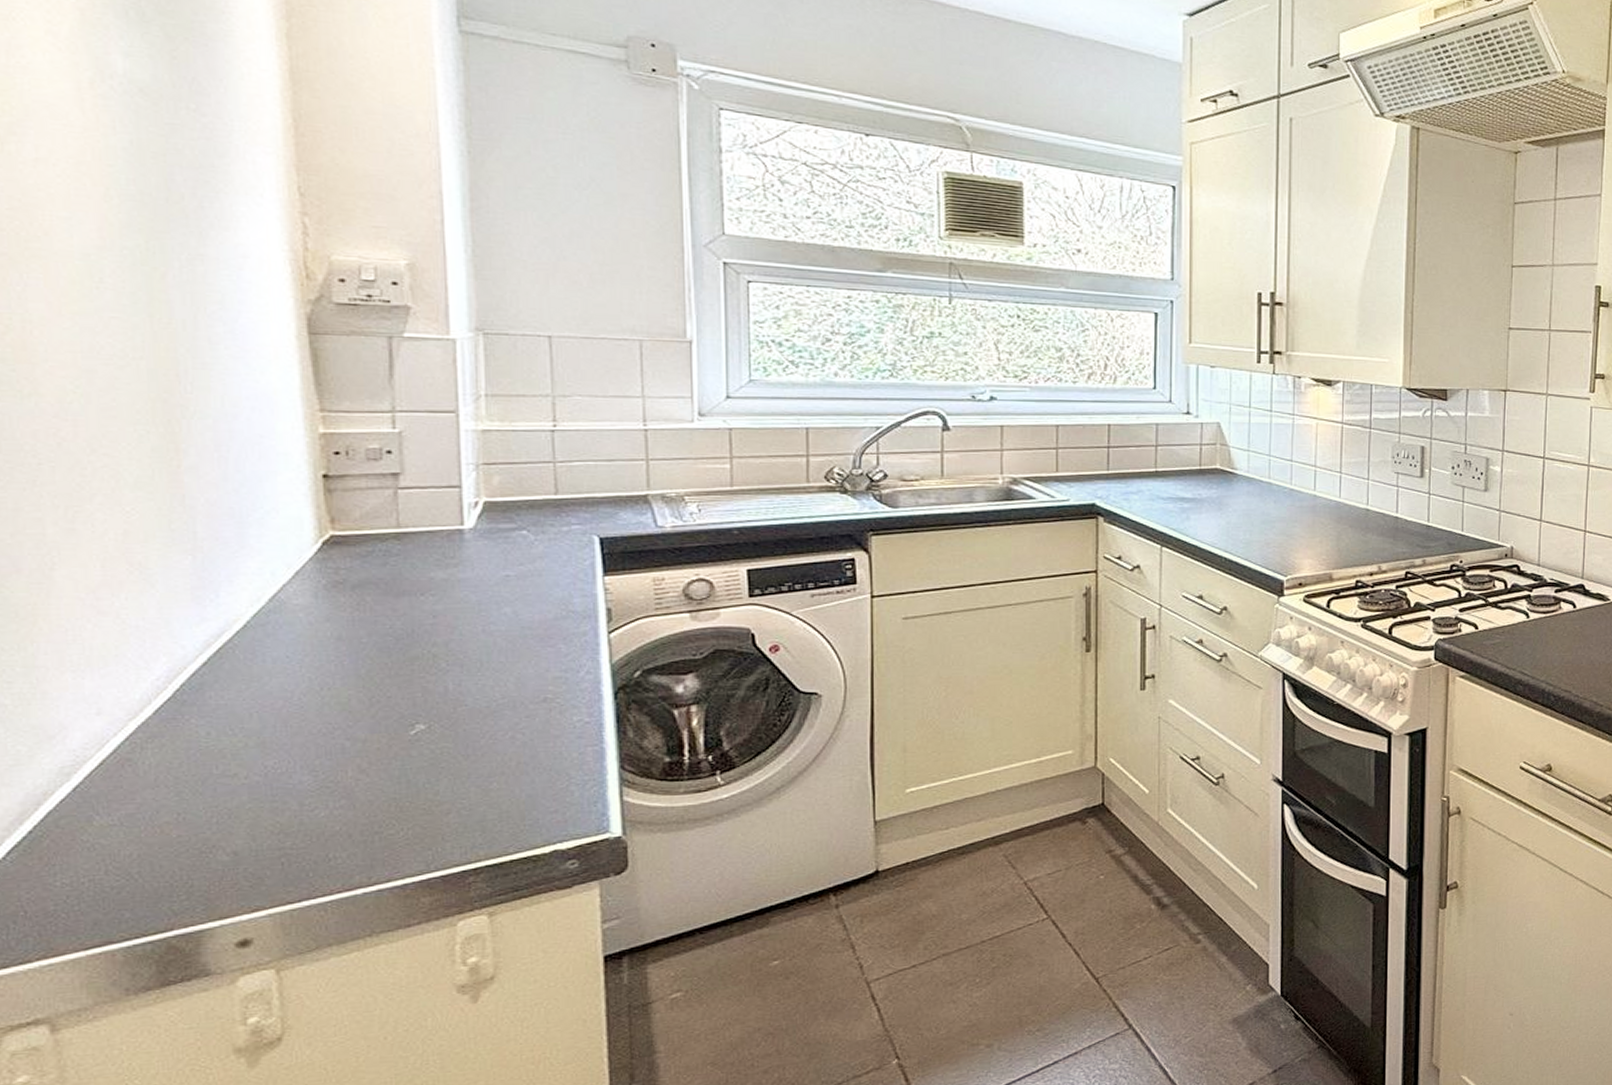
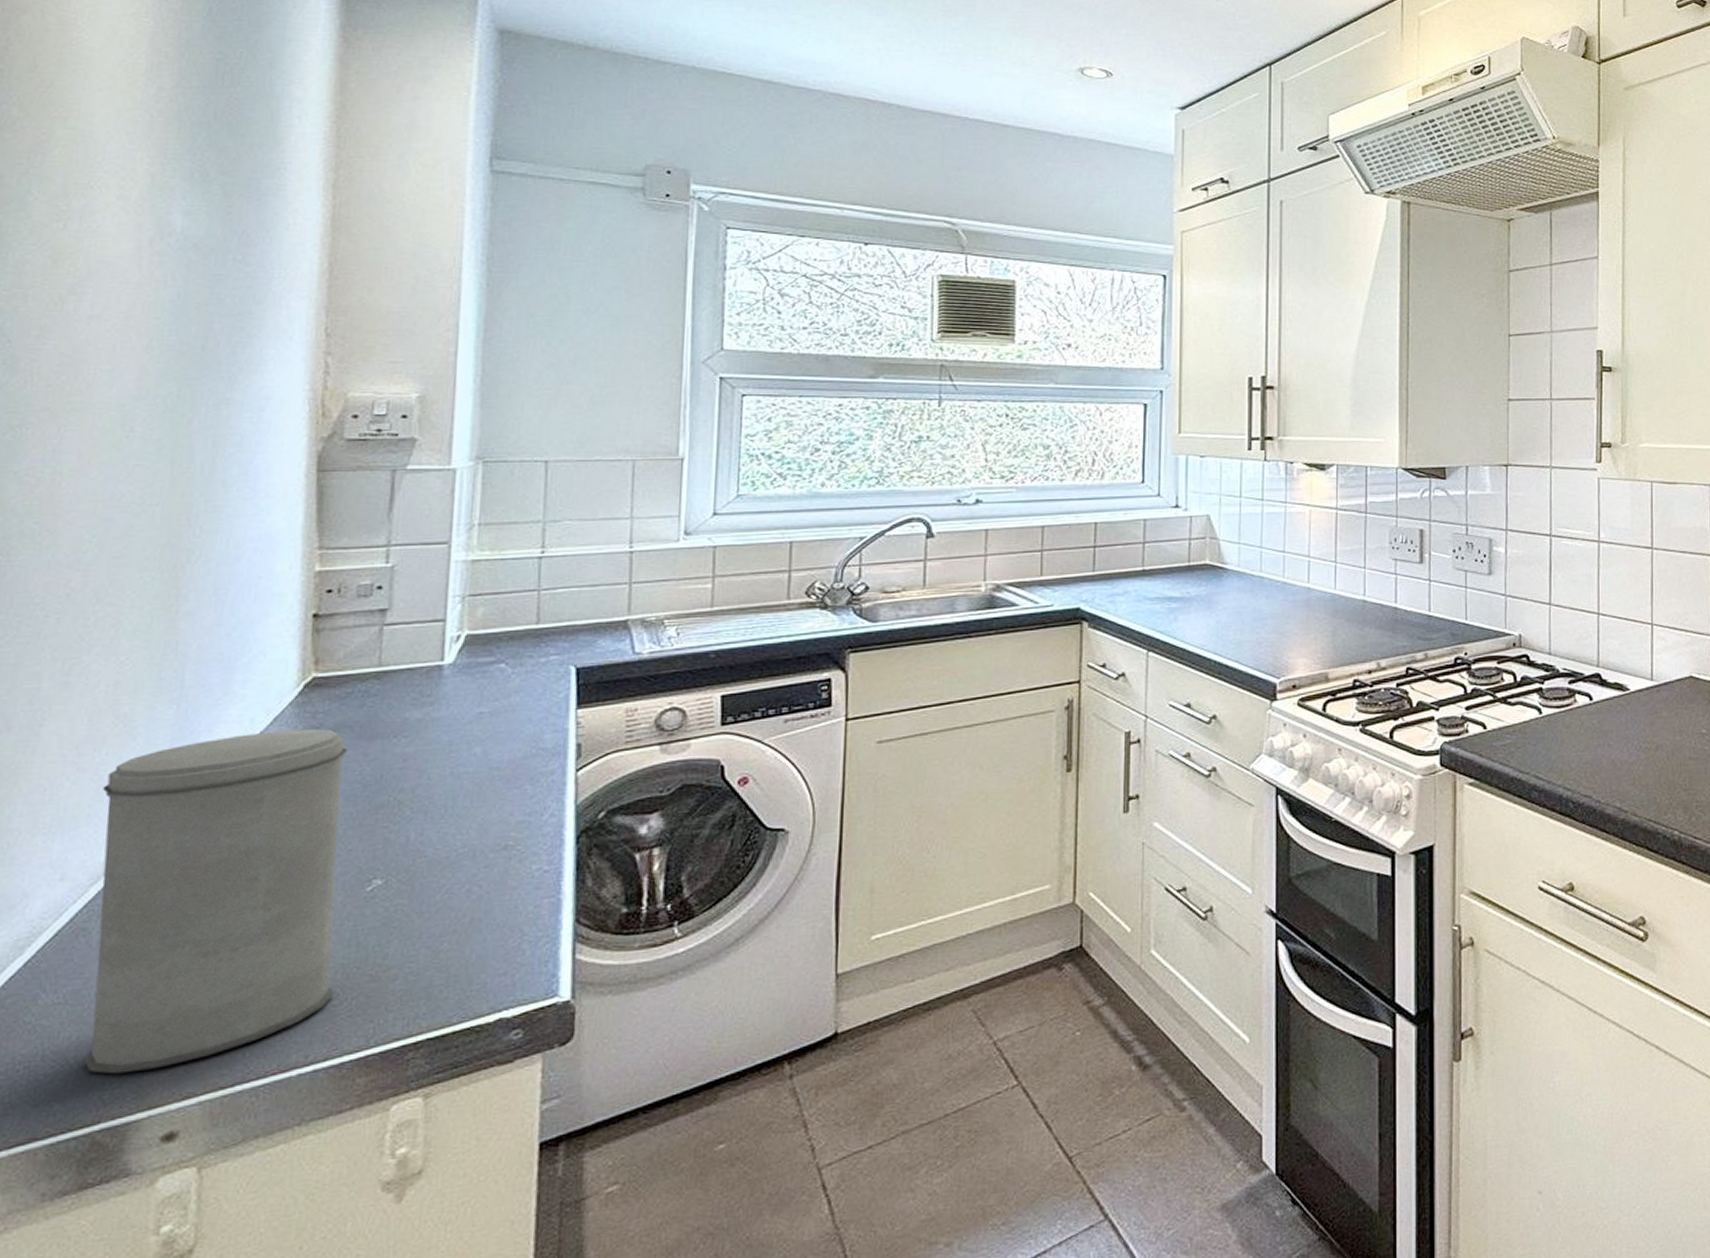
canister: none [127,583,389,889] -> present [83,728,348,1075]

